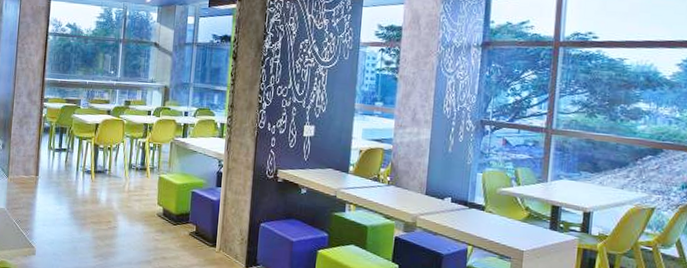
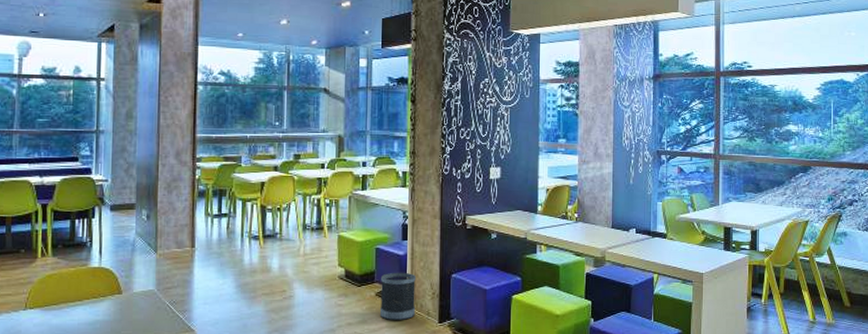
wastebasket: none [192,215,227,261] -> present [380,272,416,320]

